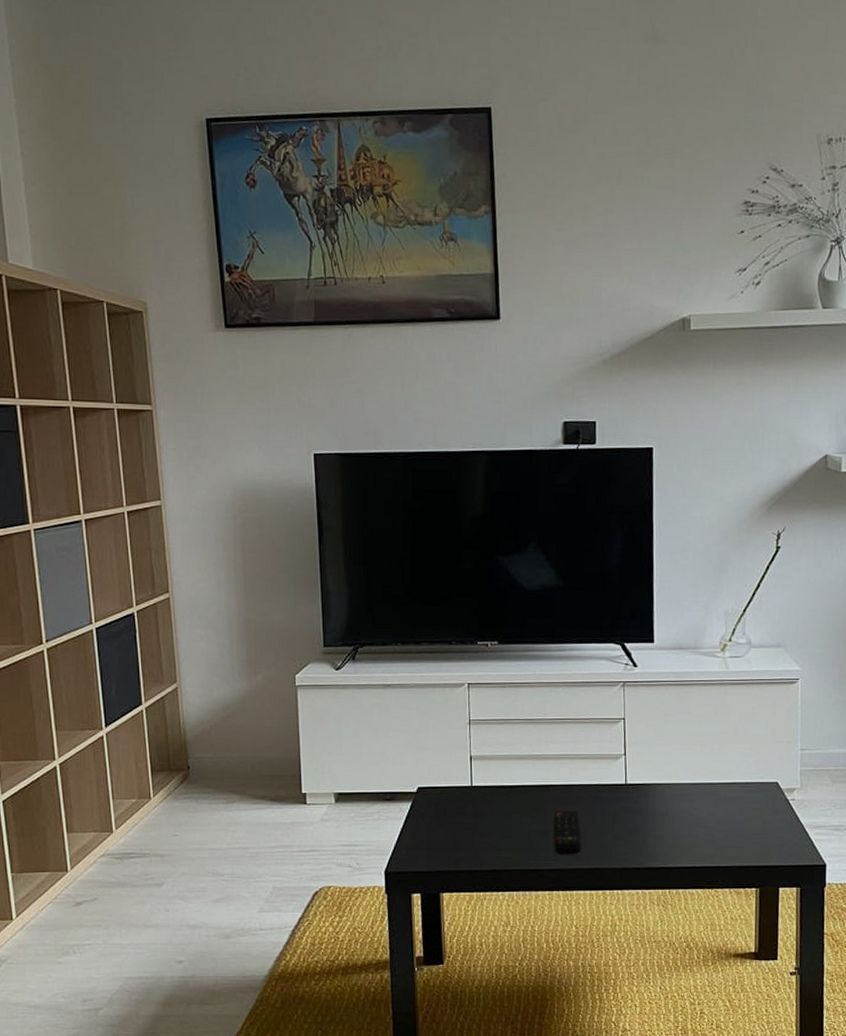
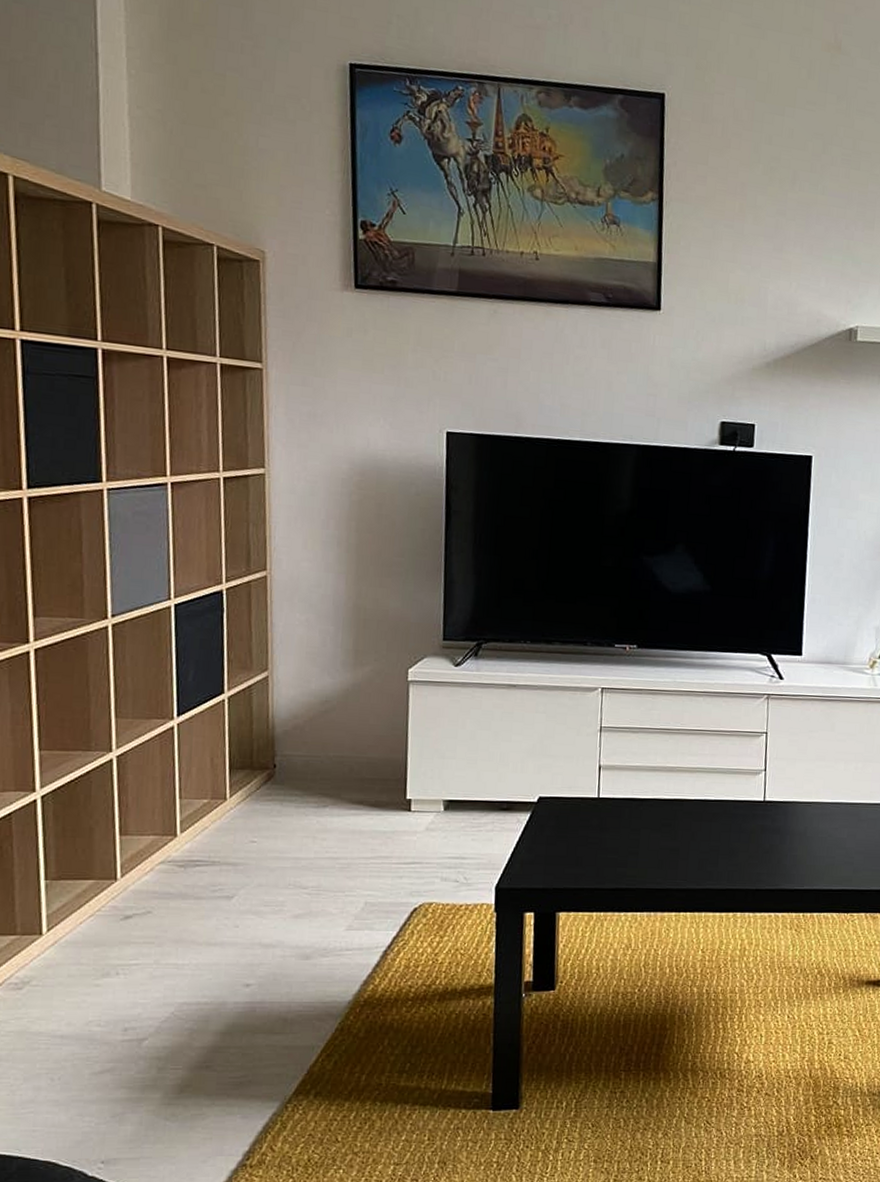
remote control: present [554,810,581,855] -> none [684,826,713,874]

